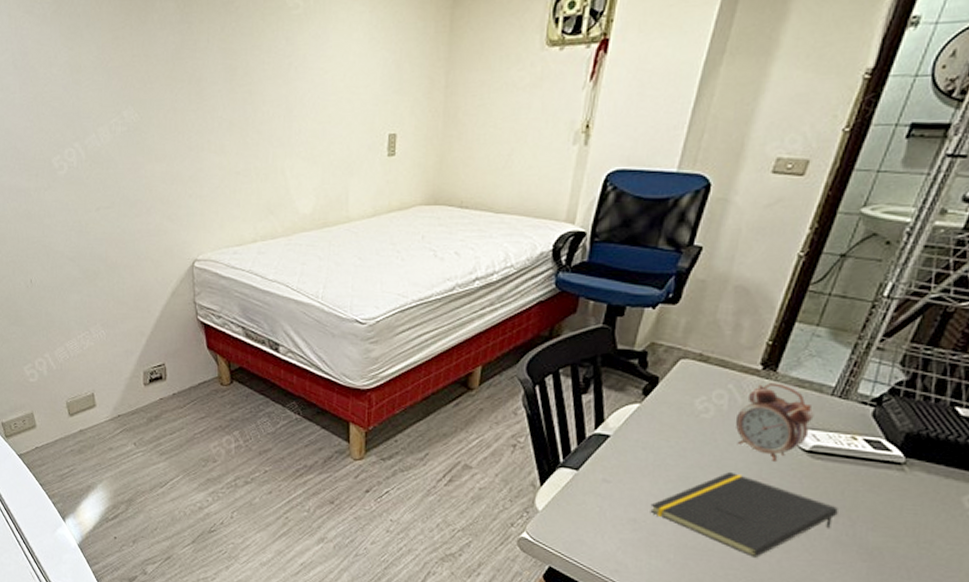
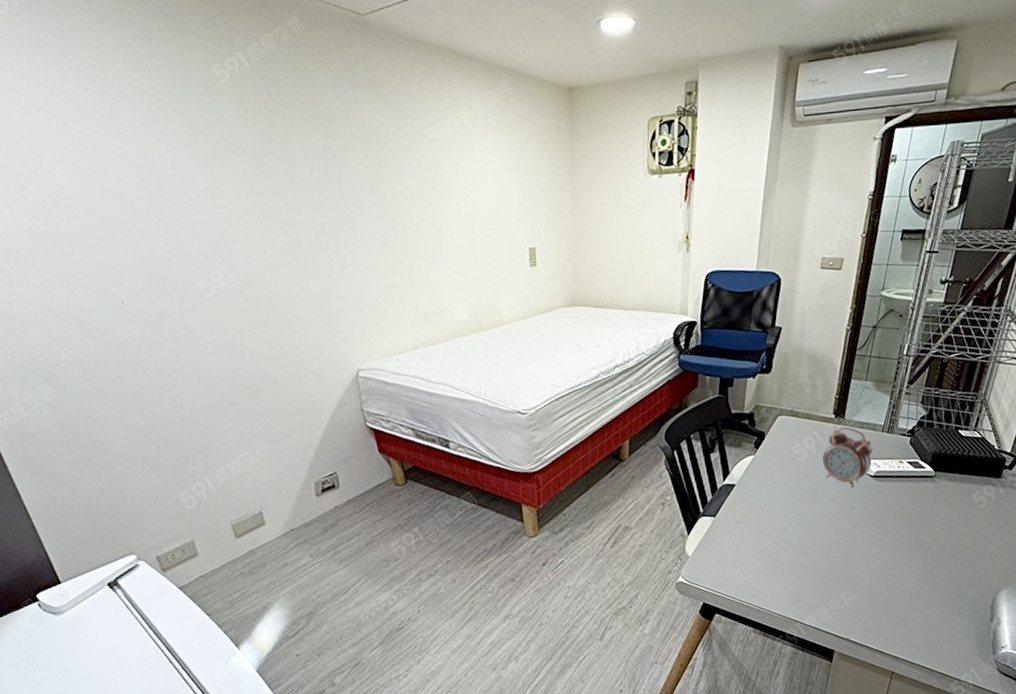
notepad: present [650,471,838,558] -> none [772,500,899,566]

